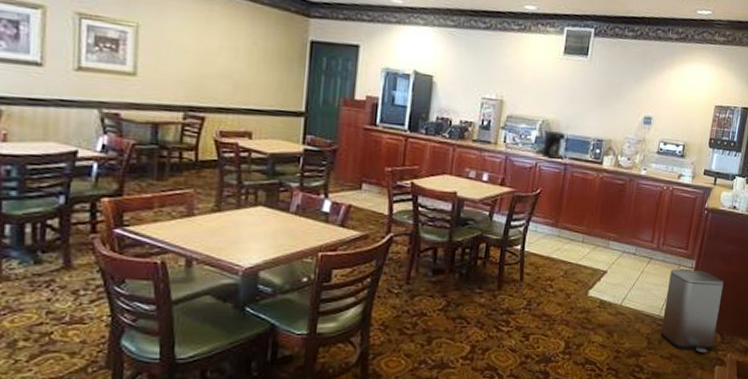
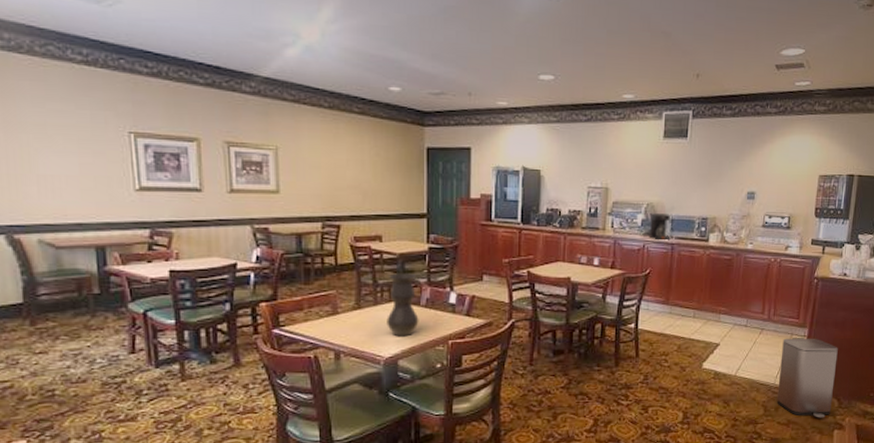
vase: none [249,174,287,246] -> present [387,273,419,337]

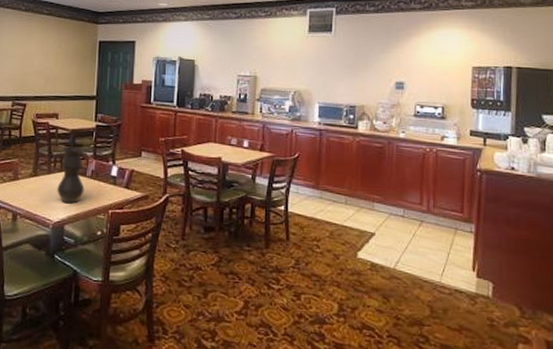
coffee maker: present [649,213,671,241] -> none [297,100,319,127]
pedal bin: present [777,338,838,418] -> none [444,233,514,328]

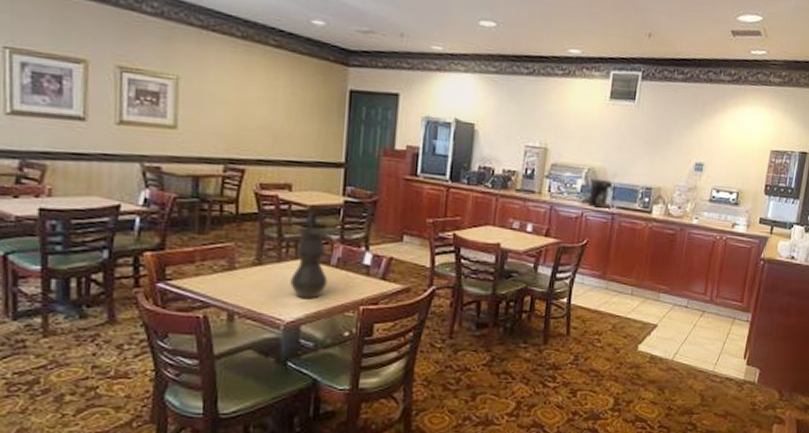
coffee maker: none [297,100,319,127] -> present [588,179,614,210]

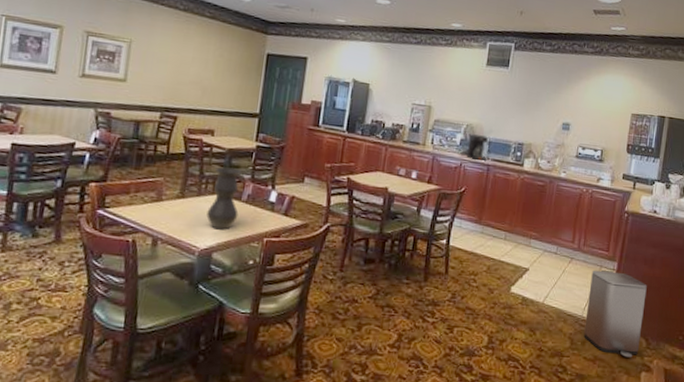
pedal bin: none [715,322,782,411] -> present [584,270,647,358]

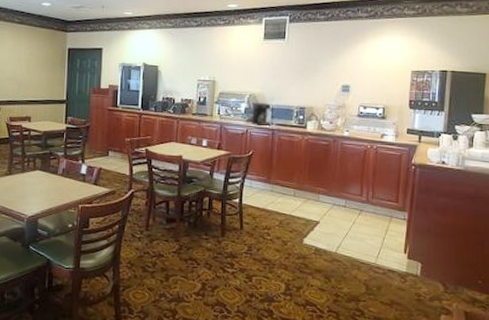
vase: present [206,167,241,230] -> none [31,147,56,200]
pedal bin: present [584,270,647,358] -> none [379,220,440,302]

